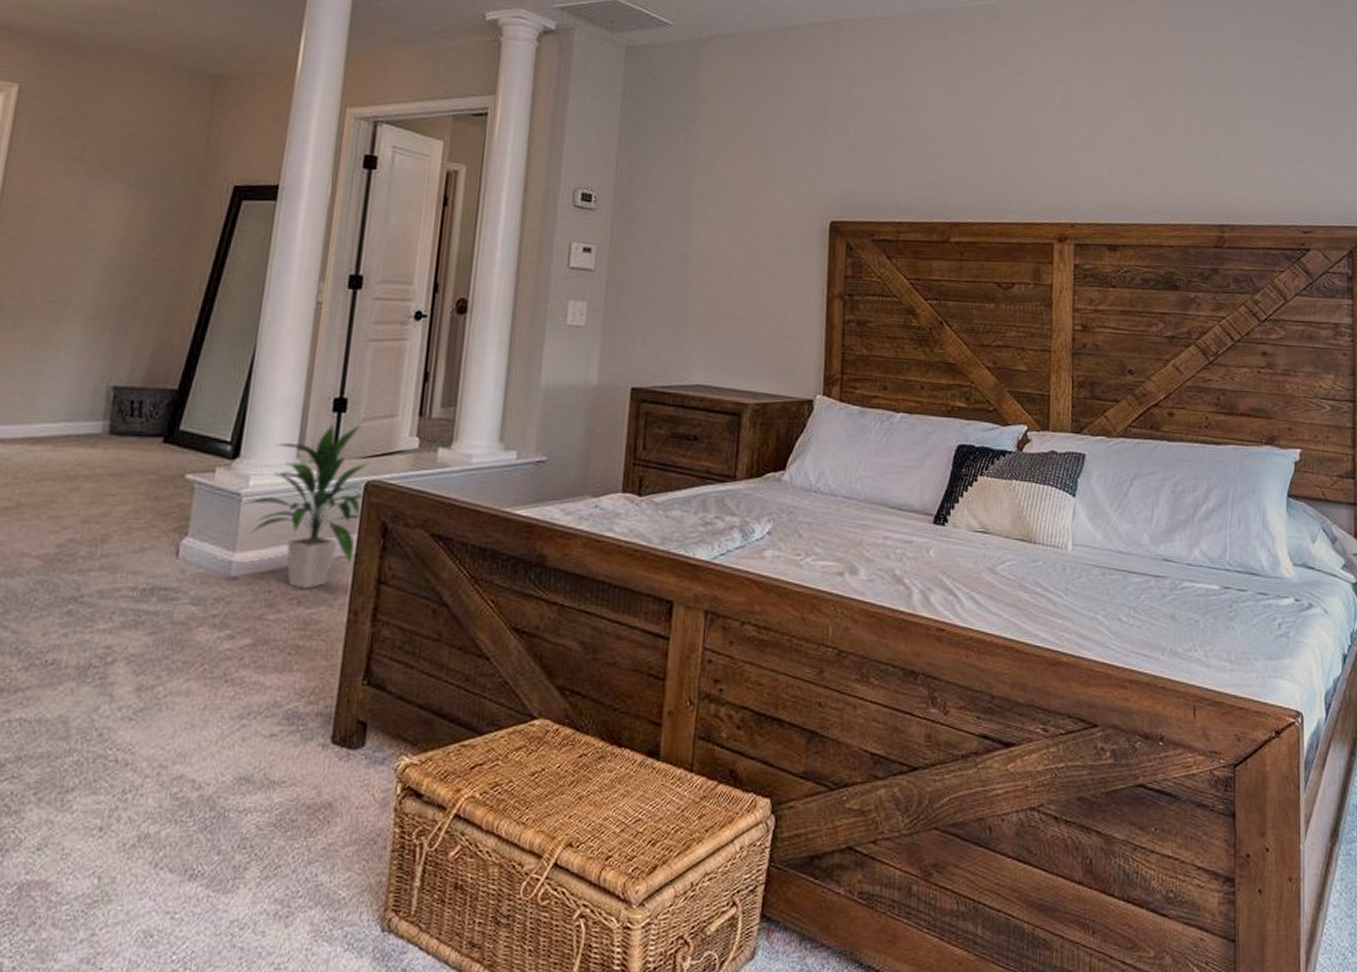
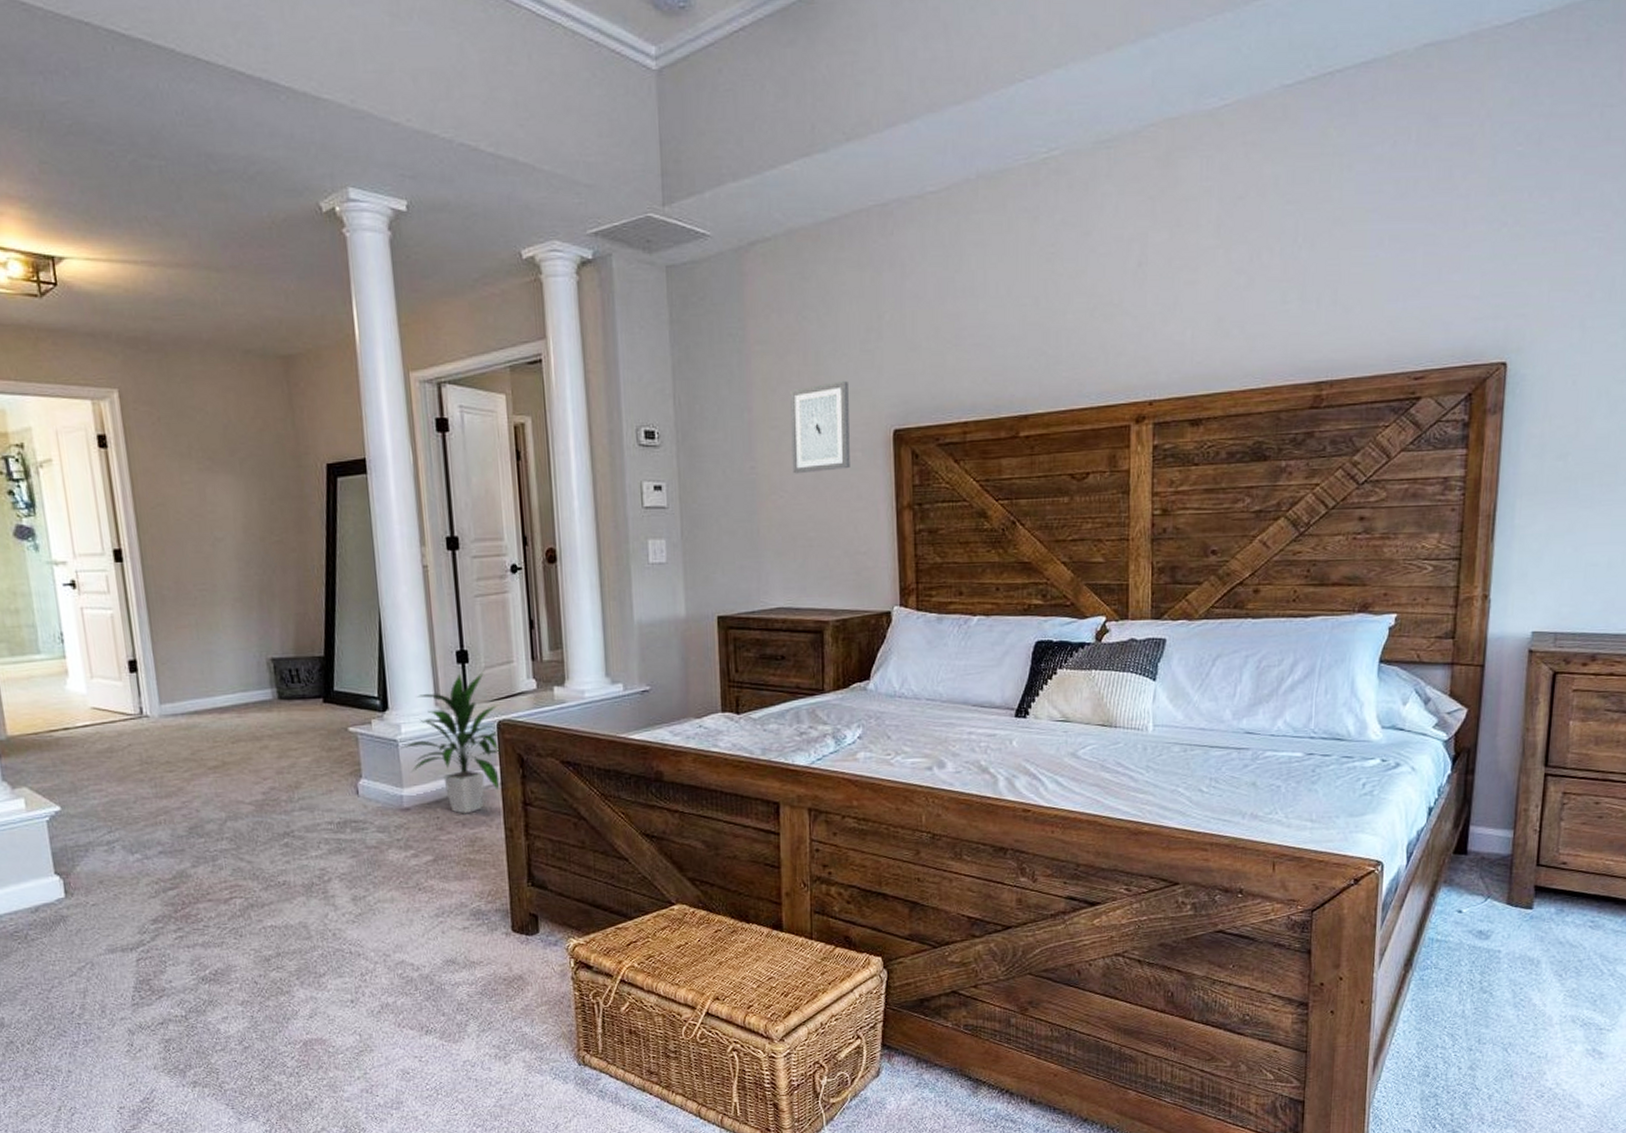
wall art: none [727,170,790,253] -> present [790,381,850,474]

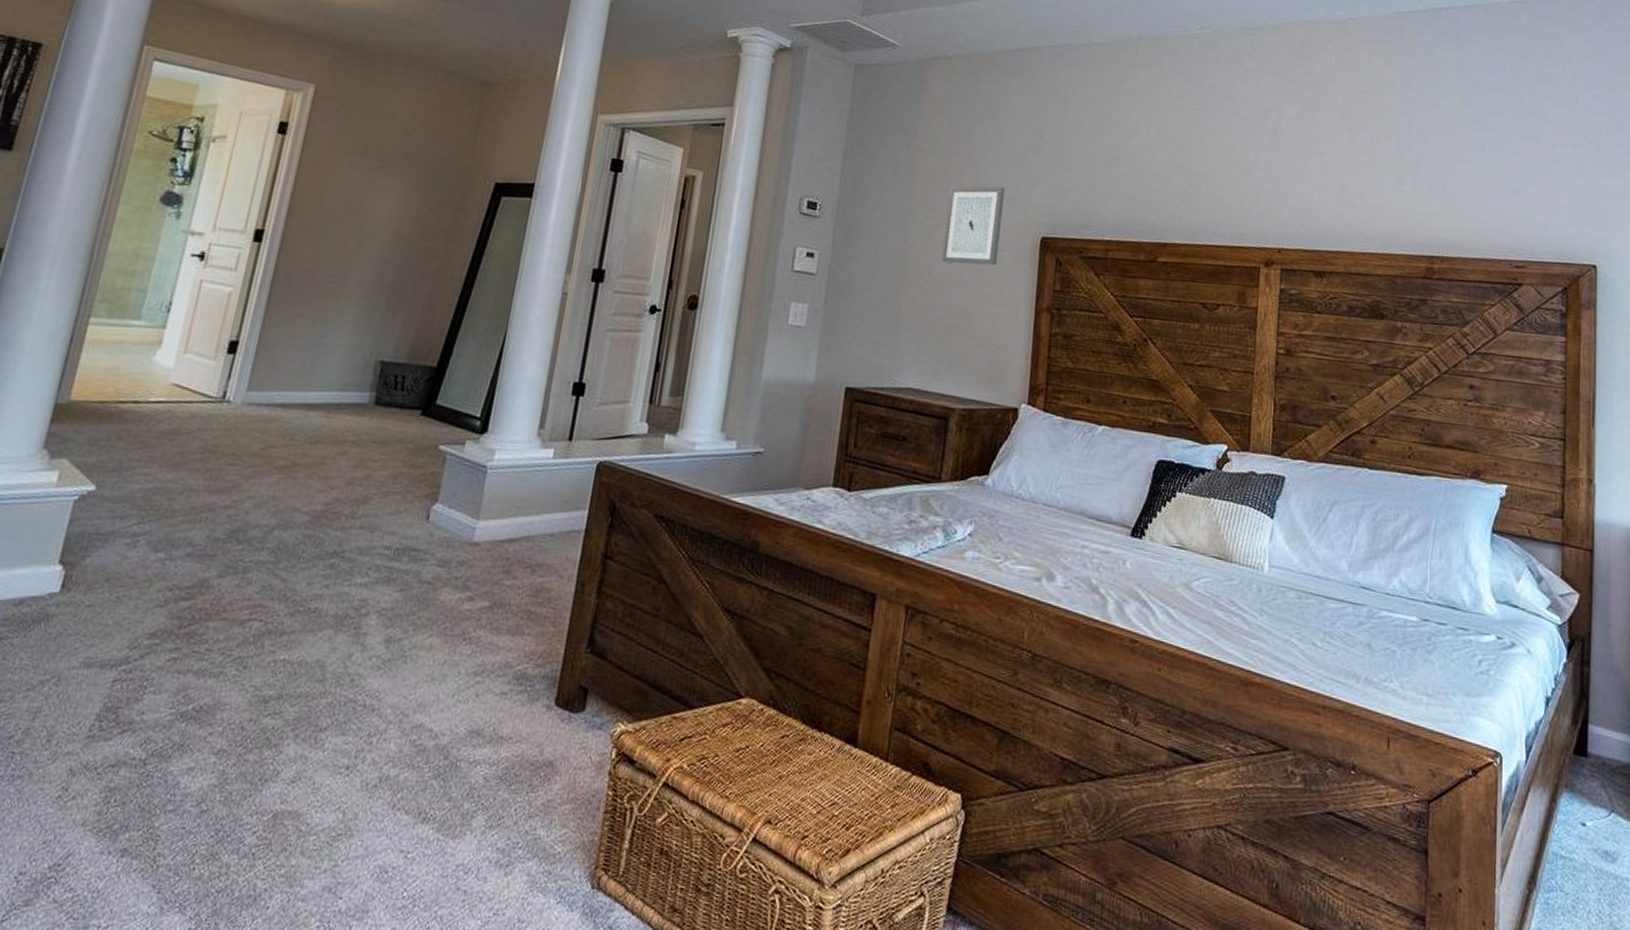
indoor plant: present [400,671,500,814] -> none [488,405,603,559]

